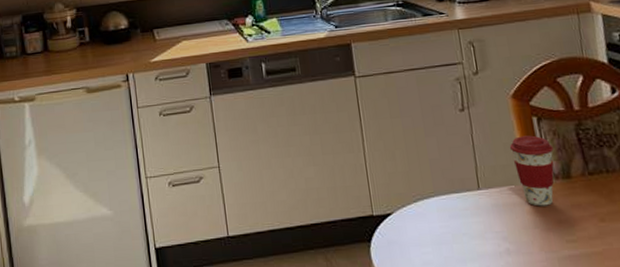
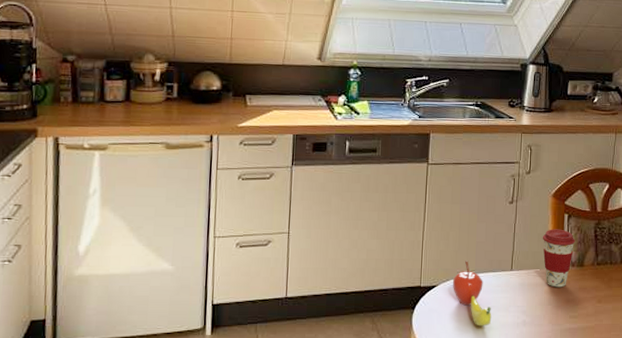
fruit: none [410,182,466,259] -> present [453,261,492,327]

